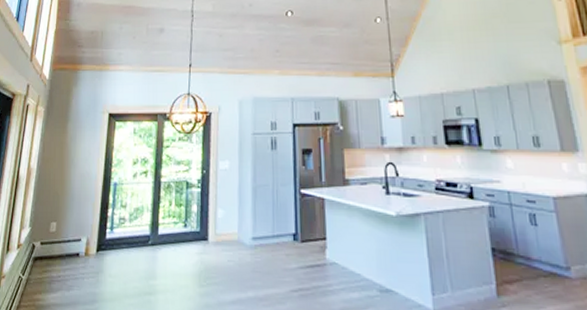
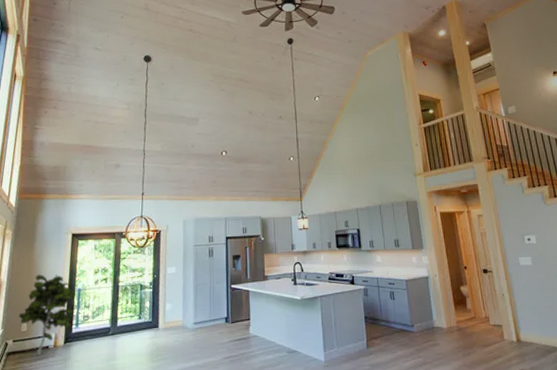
indoor plant: none [48,162,110,265] -> present [19,274,75,356]

